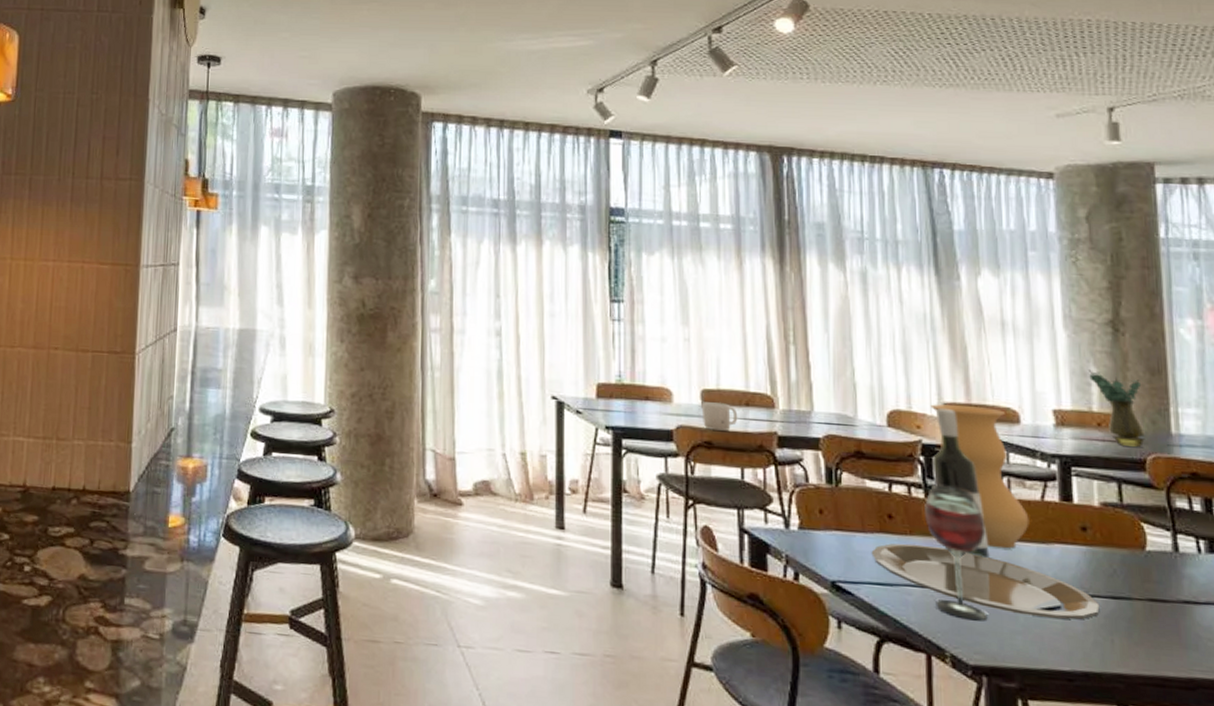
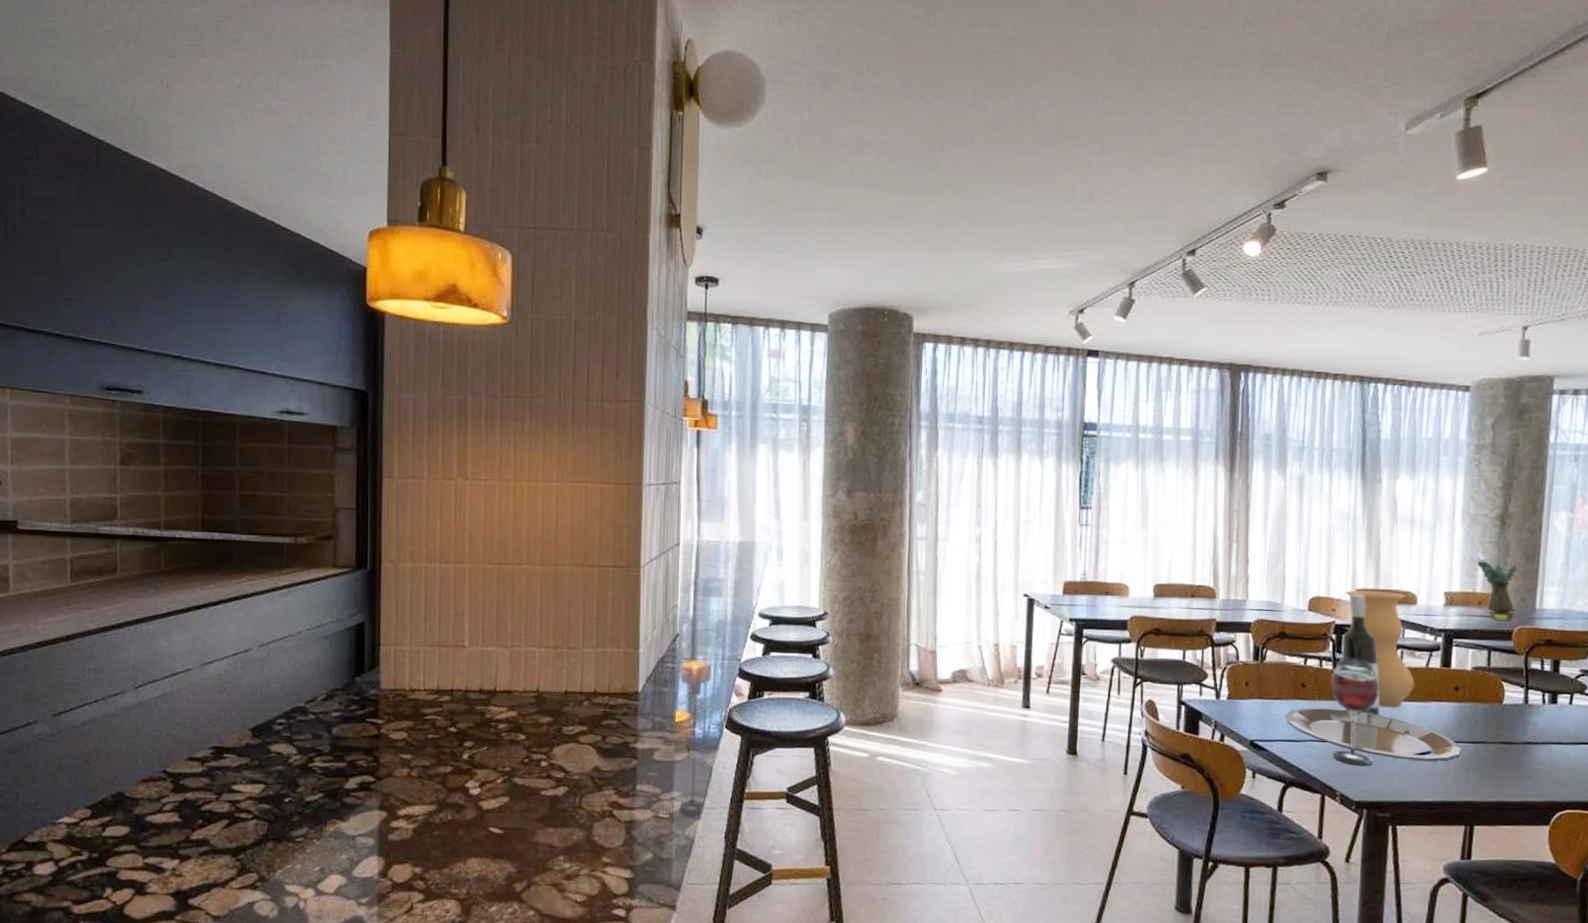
mug: present [701,402,738,431] -> none [1153,595,1184,619]

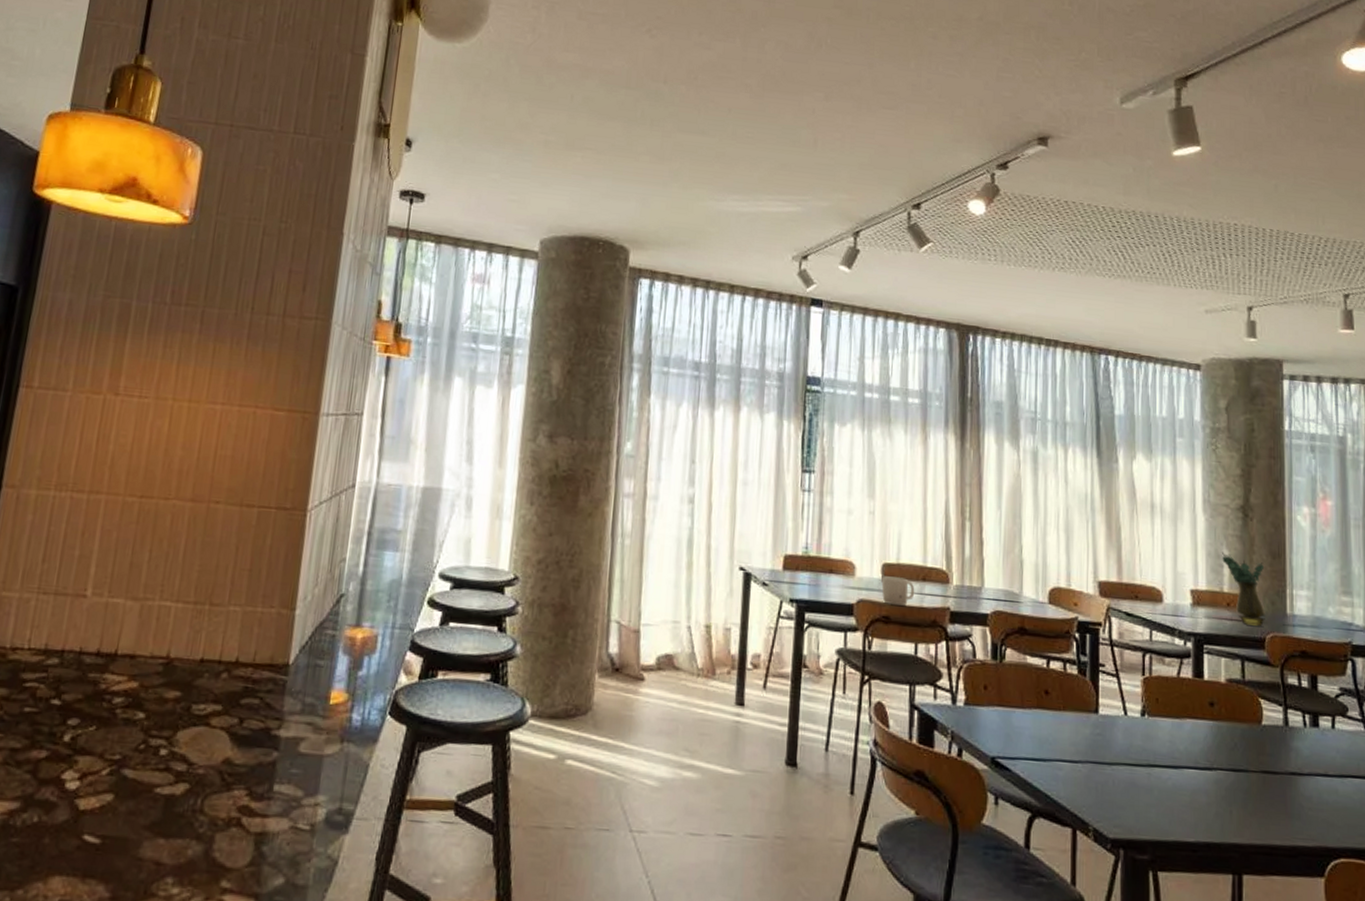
mug: none [1153,595,1184,619] -> present [881,576,915,606]
plate: present [1285,707,1461,762] -> none [1028,719,1222,792]
wineglass: present [1331,657,1379,766] -> none [1077,661,1129,795]
bottle: present [1342,594,1380,717] -> none [1086,587,1131,734]
vase: present [1345,590,1415,708] -> none [1087,582,1166,724]

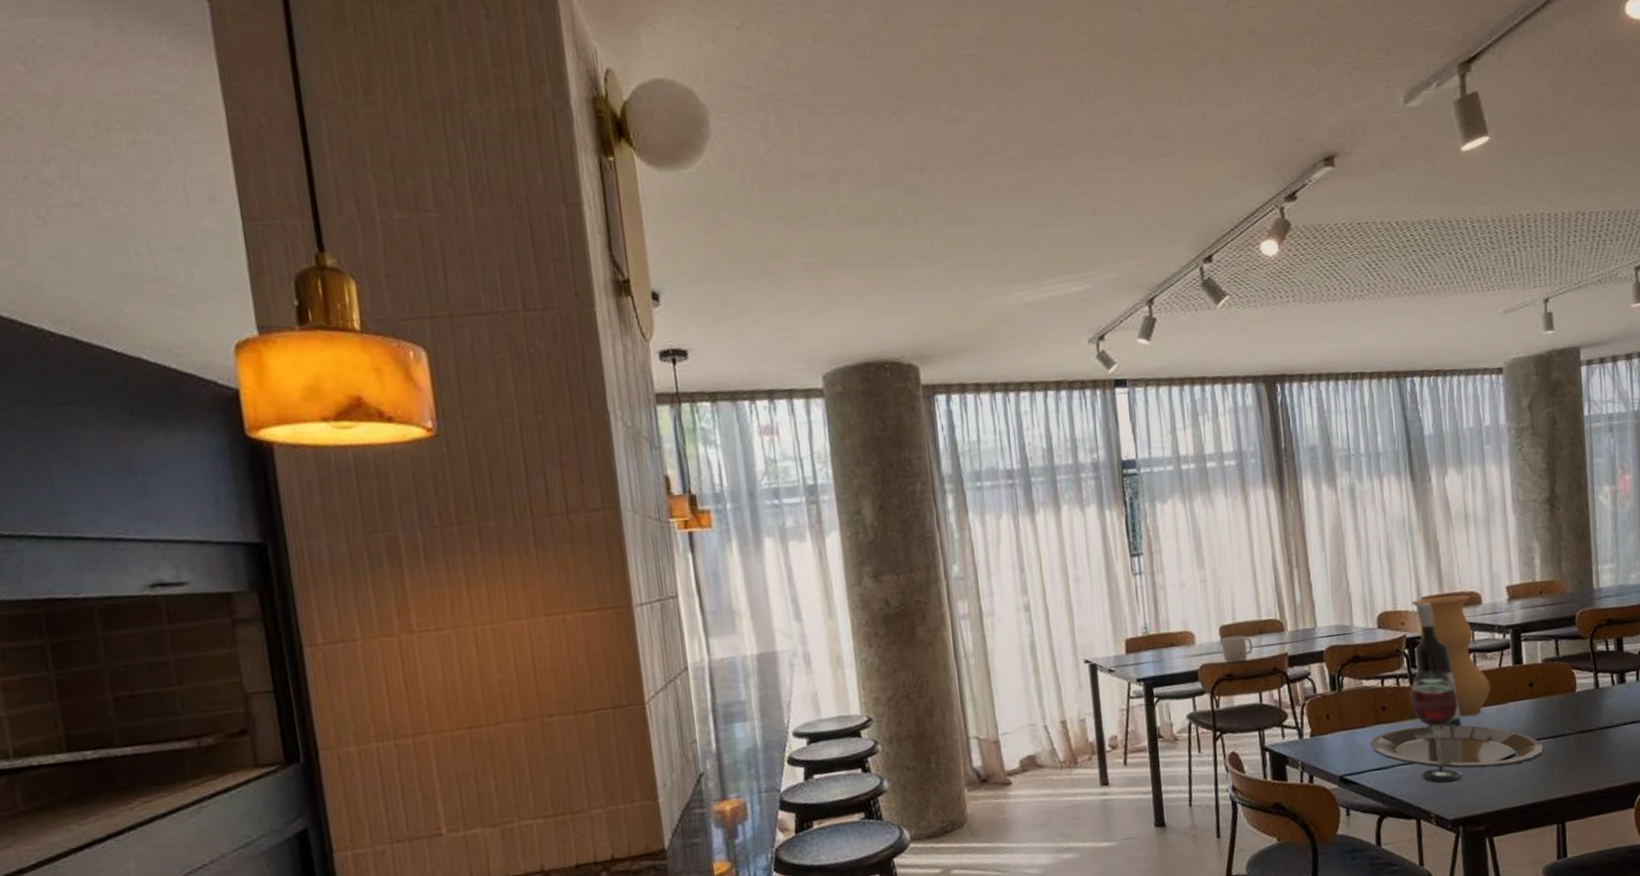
plate: none [1028,719,1222,792] -> present [1370,725,1544,769]
wineglass: none [1077,661,1129,795] -> present [1410,670,1462,783]
bottle: none [1086,587,1131,734] -> present [1414,602,1462,727]
vase: none [1087,582,1166,724] -> present [1411,595,1491,717]
vase: present [1222,552,1266,626] -> none [1533,545,1576,607]

